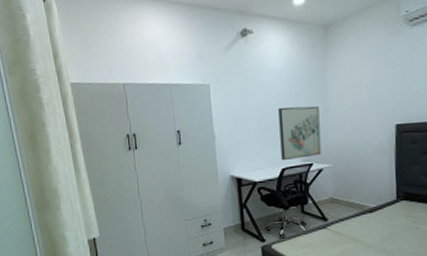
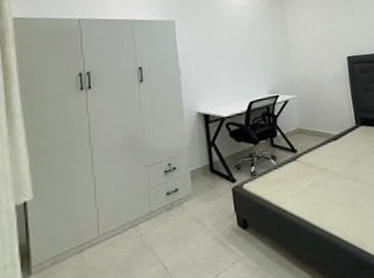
wall art: present [278,106,322,161] -> none [243,41,286,95]

